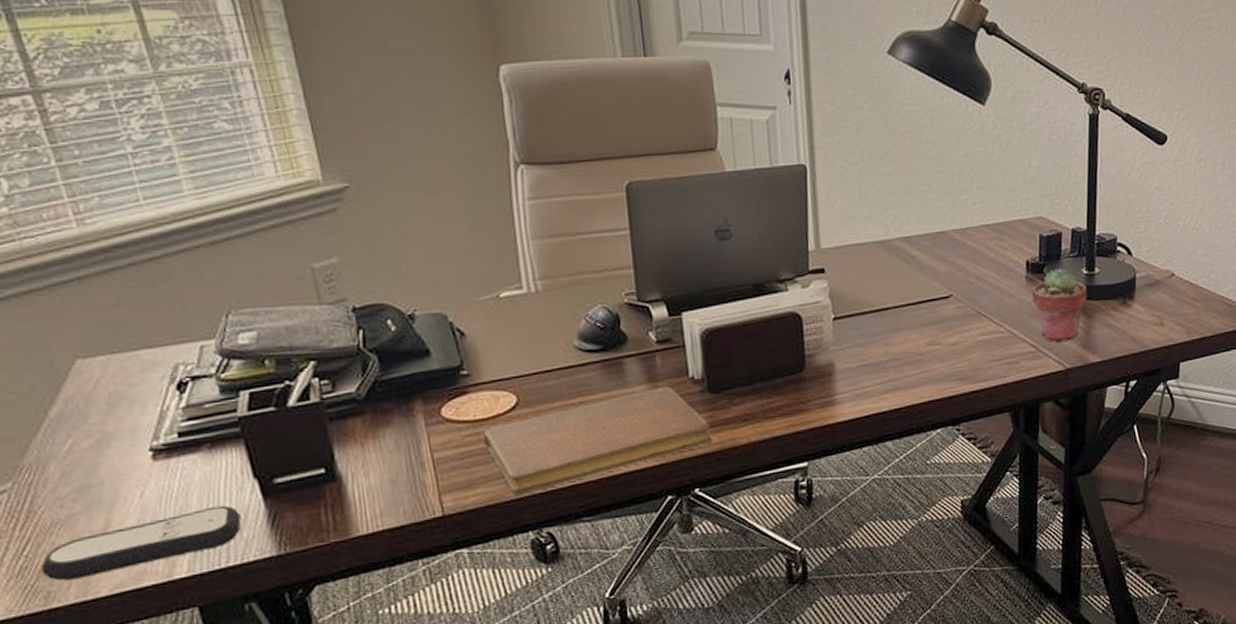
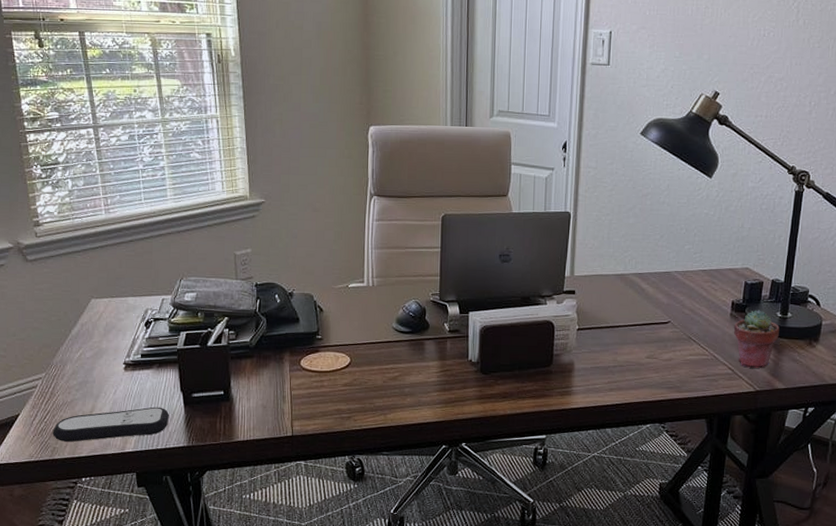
notebook: present [482,386,712,496] -> none [324,364,479,429]

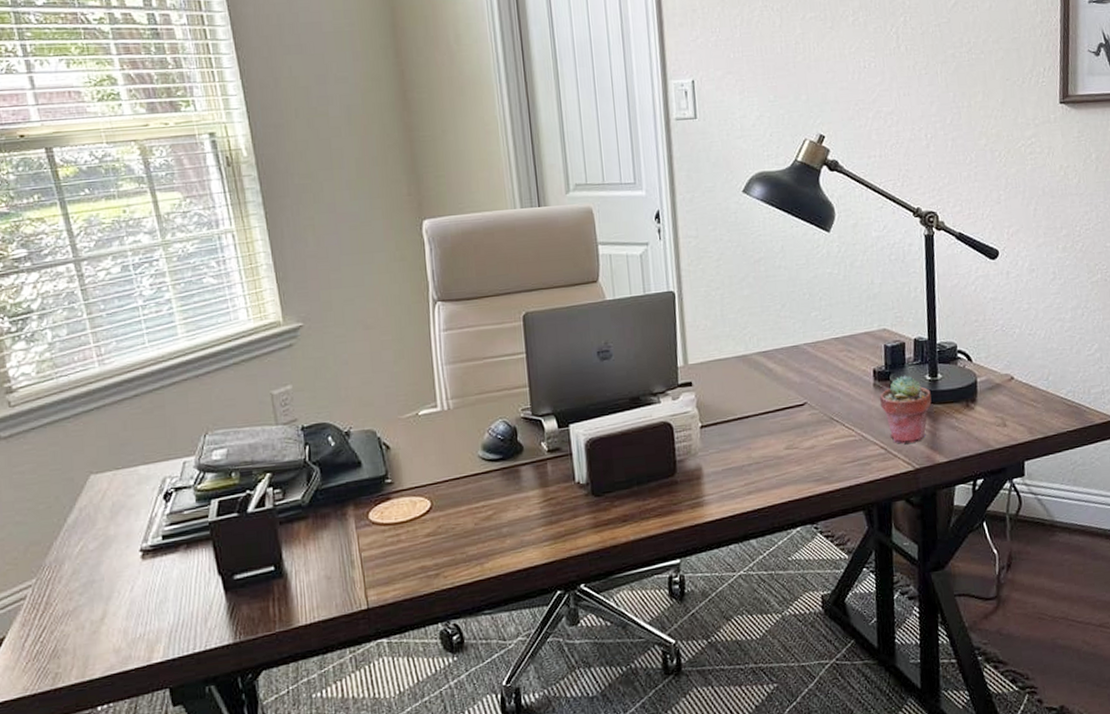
remote control: present [53,407,170,442] -> none [52,598,207,664]

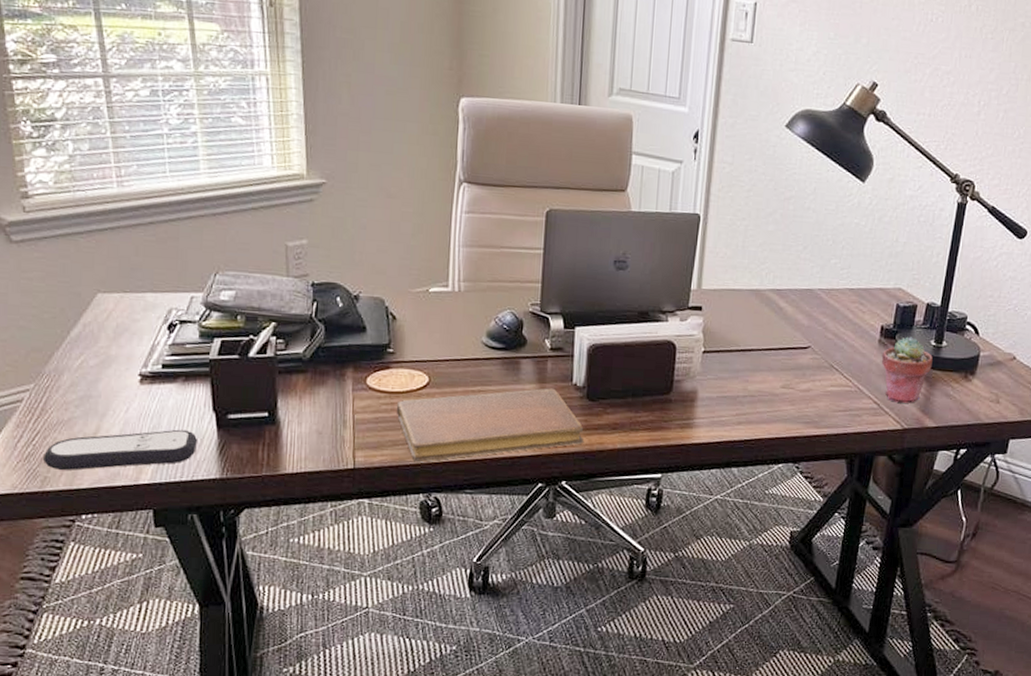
remote control: none [52,598,207,664] -> present [43,429,198,470]
notebook: none [401,490,595,590] -> present [396,388,584,462]

